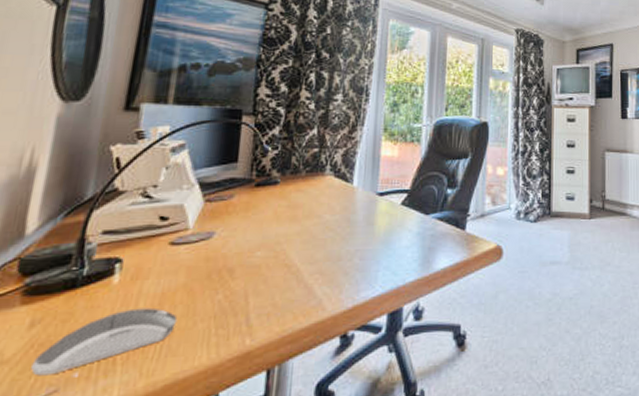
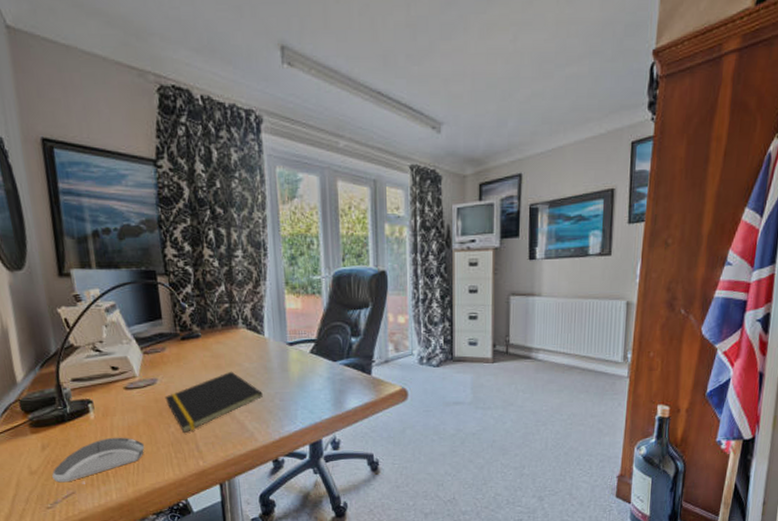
notepad: none [219,224,341,301] -> present [164,371,263,433]

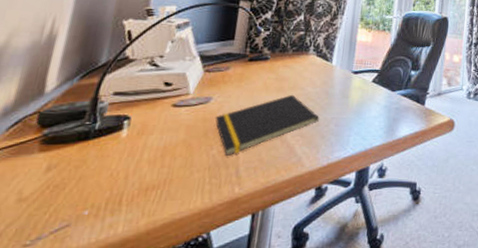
computer mouse: present [52,437,145,483] -> none [46,158,177,213]

